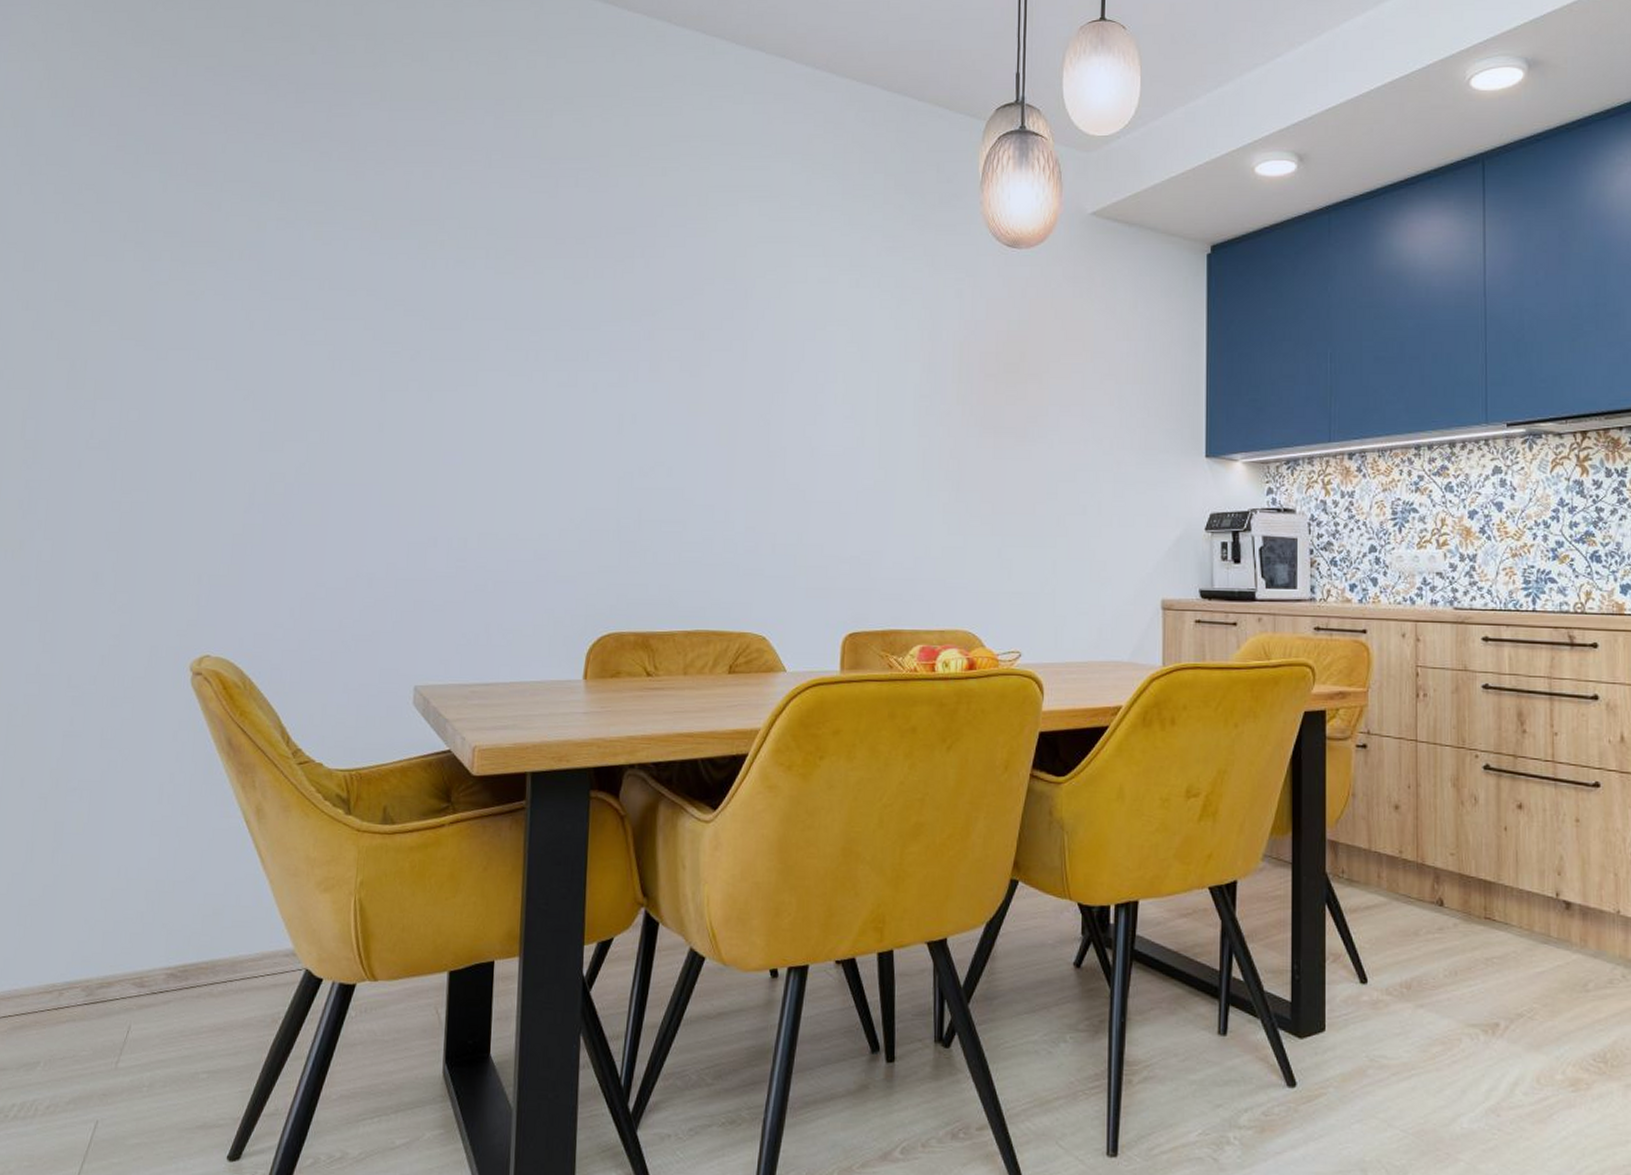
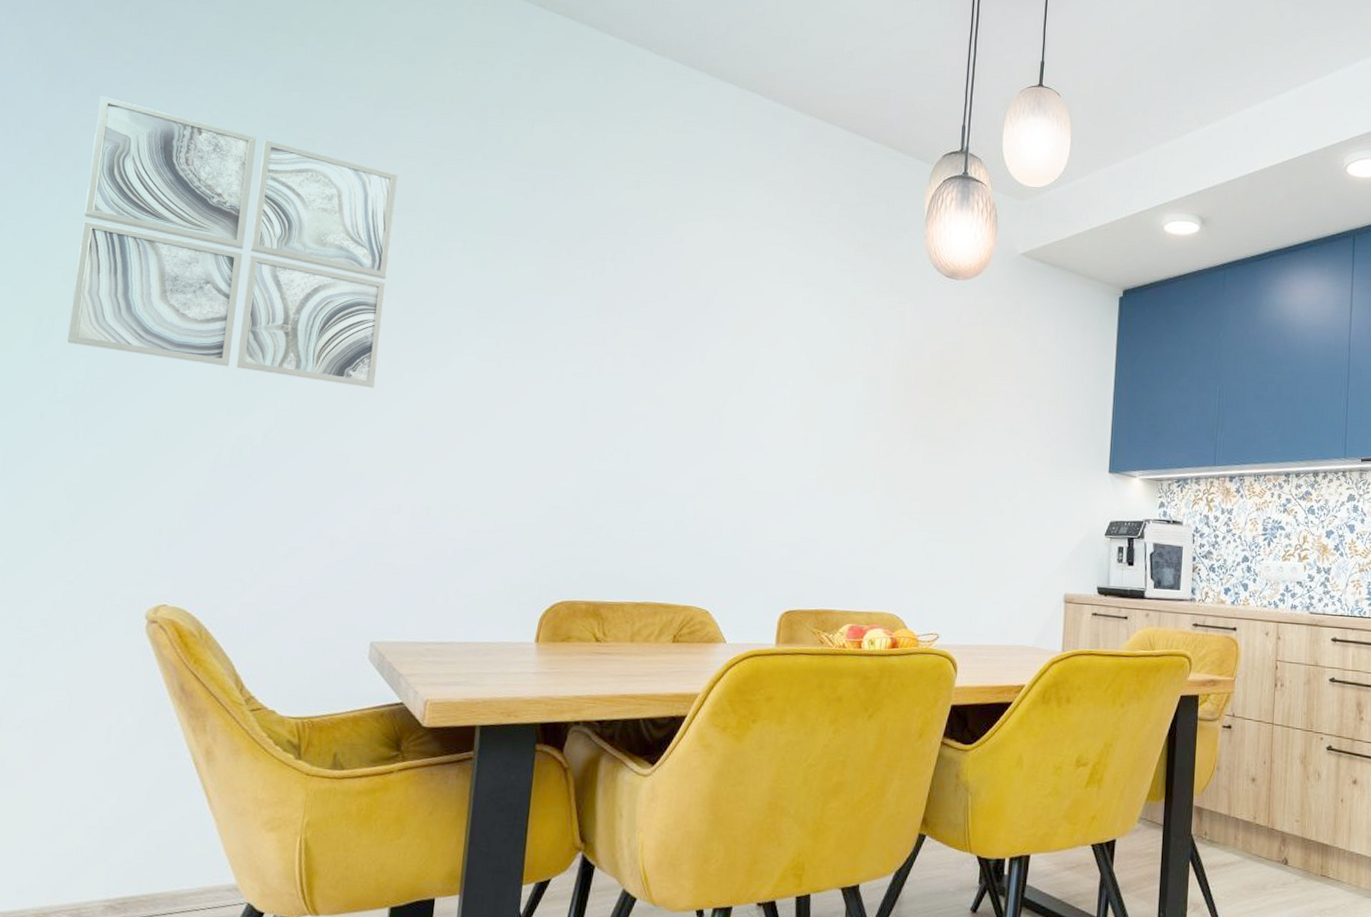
wall art: none [100,125,416,413] -> present [67,95,398,388]

